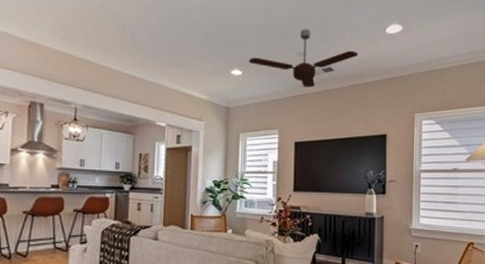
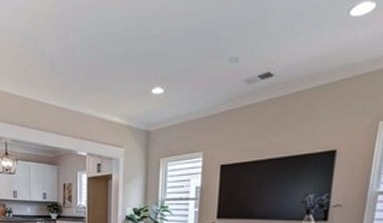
ceiling fan: present [248,29,359,88] -> none [171,27,308,100]

